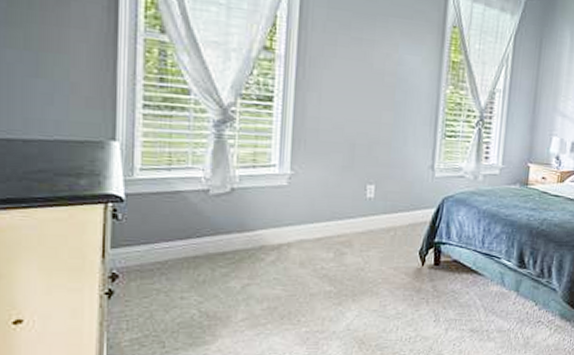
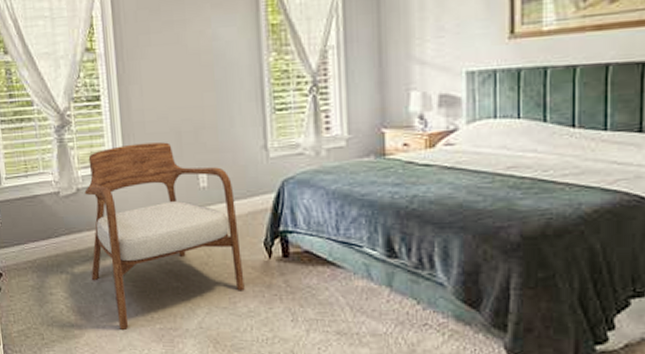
armchair: none [236,149,398,334] -> present [84,142,245,330]

